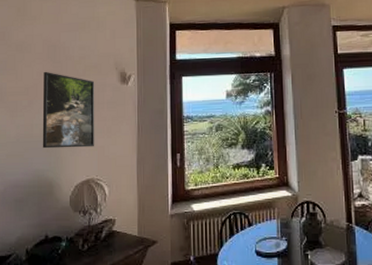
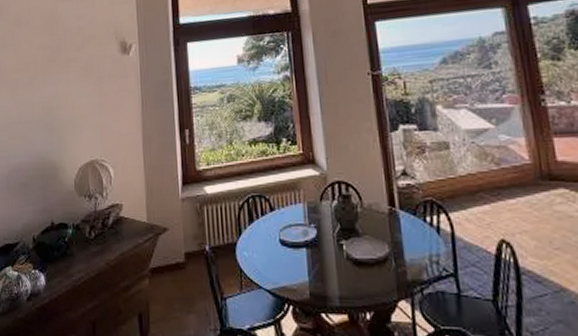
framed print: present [42,71,95,149] -> none [42,45,98,129]

